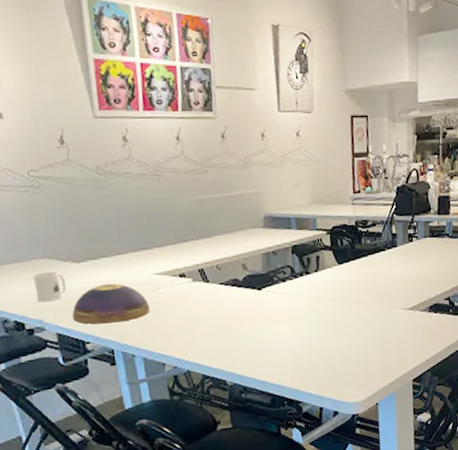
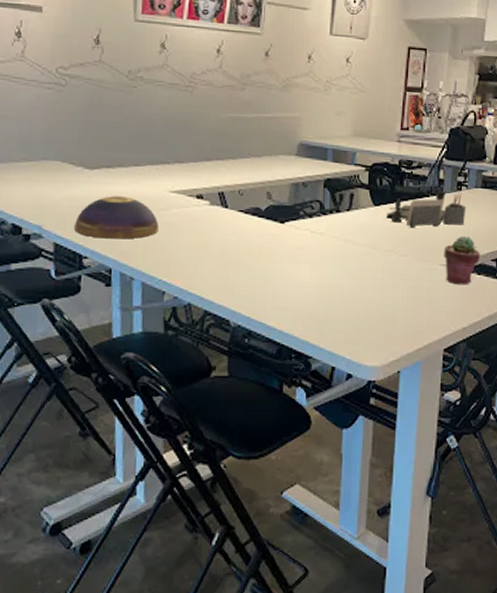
mug: present [33,271,67,302] -> none [40,174,75,207]
desk organizer: none [349,240,419,281] -> present [385,187,466,229]
potted succulent: none [403,281,435,324] -> present [444,235,481,285]

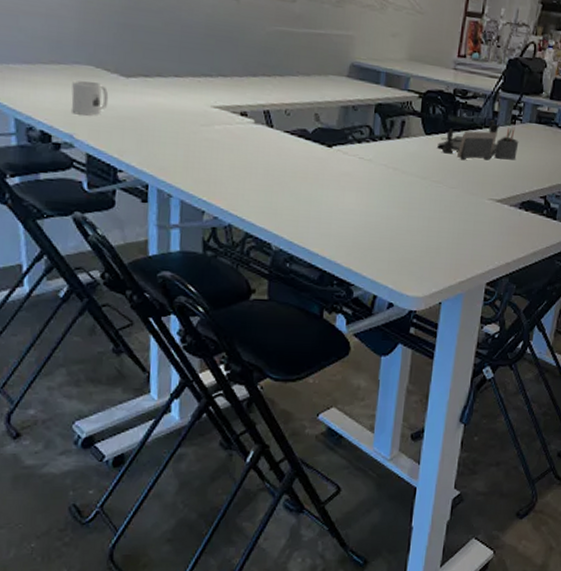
mug: none [40,174,75,207] -> present [71,80,109,116]
decorative bowl: present [75,196,159,239] -> none [109,107,199,155]
potted succulent: present [444,235,481,285] -> none [492,171,530,221]

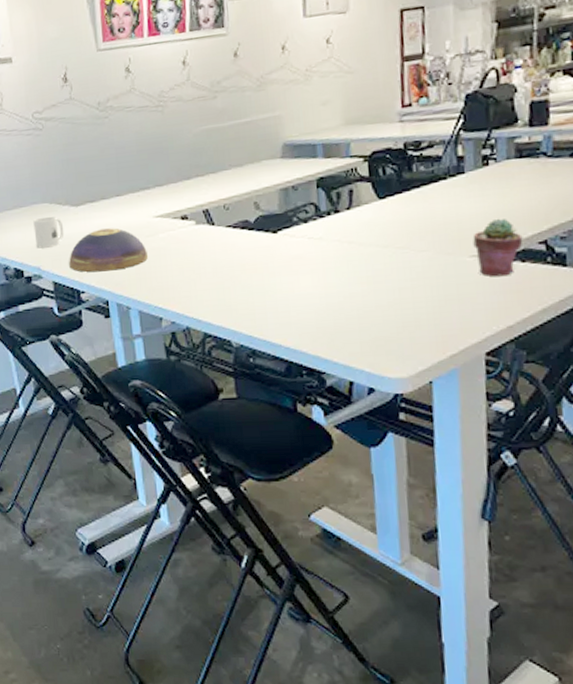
decorative bowl: none [109,107,199,155] -> present [69,228,148,273]
desk organizer: present [436,119,519,161] -> none [394,165,498,219]
potted succulent: none [492,171,530,221] -> present [473,218,523,277]

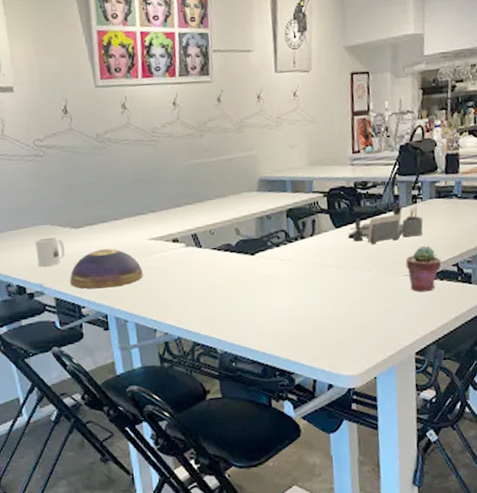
desk organizer: none [394,165,498,219] -> present [347,202,423,245]

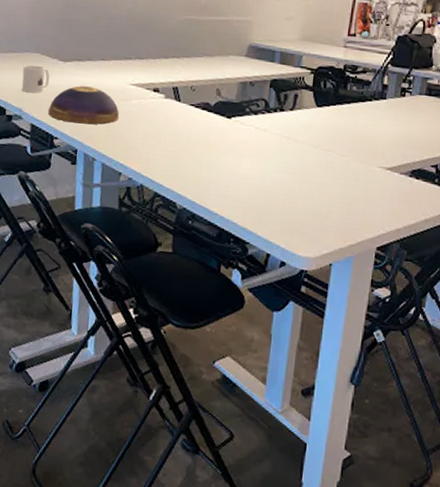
desk organizer: present [347,202,423,245] -> none [327,92,409,131]
potted succulent: present [405,245,441,292] -> none [382,140,420,188]

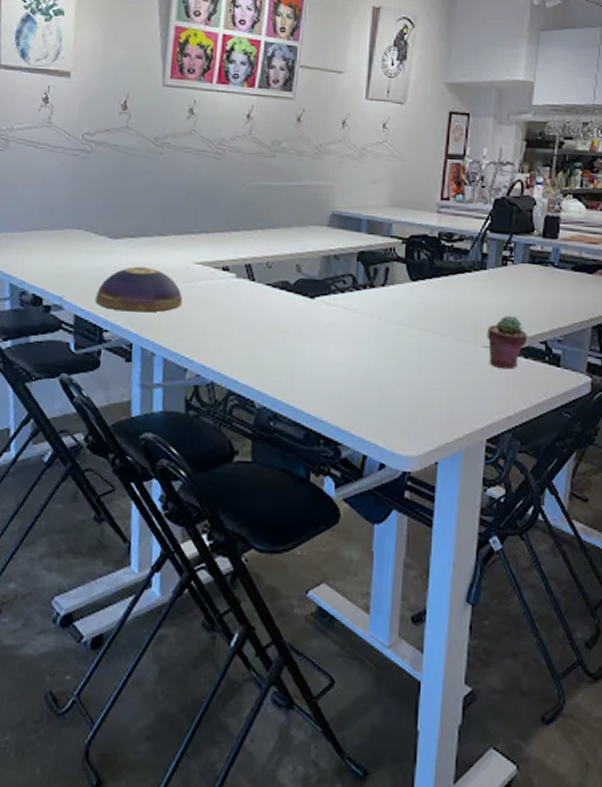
mug: present [22,65,50,94] -> none [62,243,97,278]
potted succulent: none [382,140,420,188] -> present [487,315,528,370]

